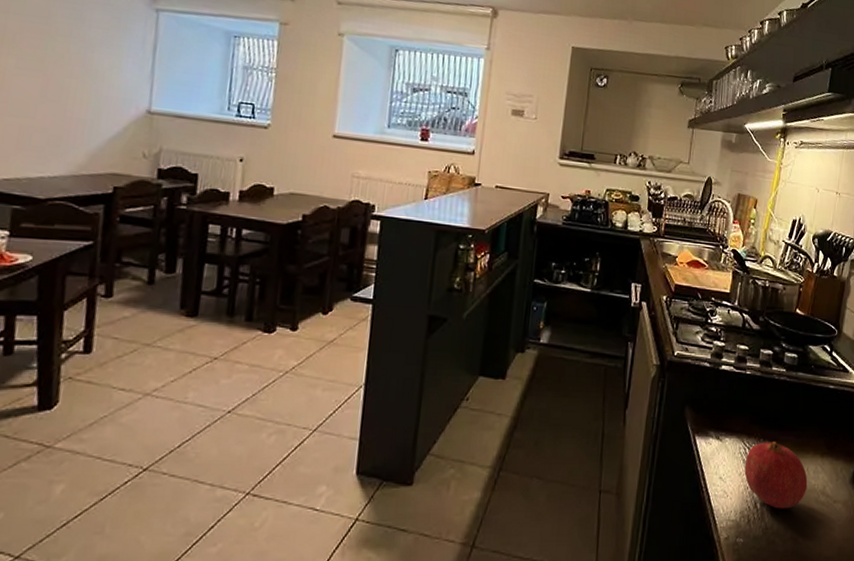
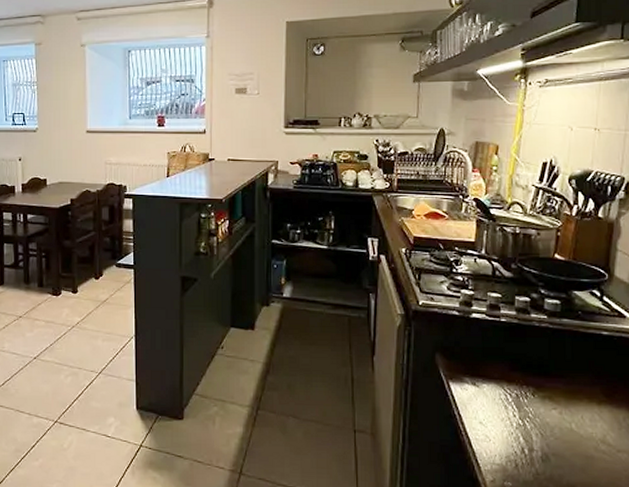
fruit: present [744,442,808,509] -> none [507,388,584,456]

